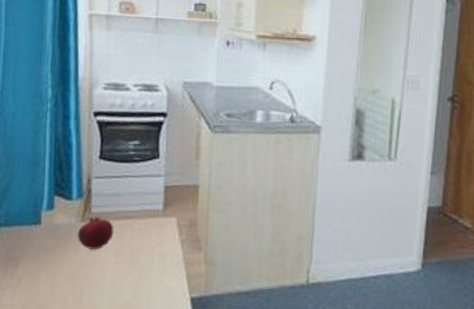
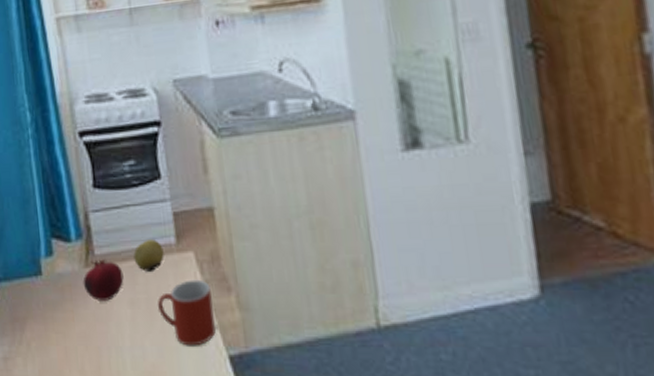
fruit: none [125,205,152,230] -> present [133,239,164,272]
mug: none [138,238,185,289] -> present [157,279,216,346]

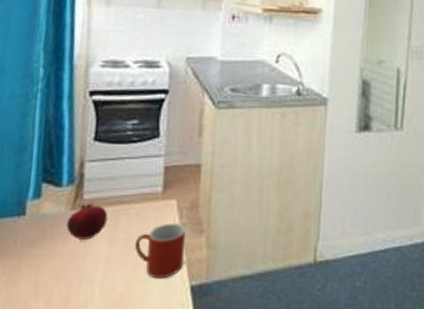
fruit: present [133,239,164,272] -> none [120,188,150,215]

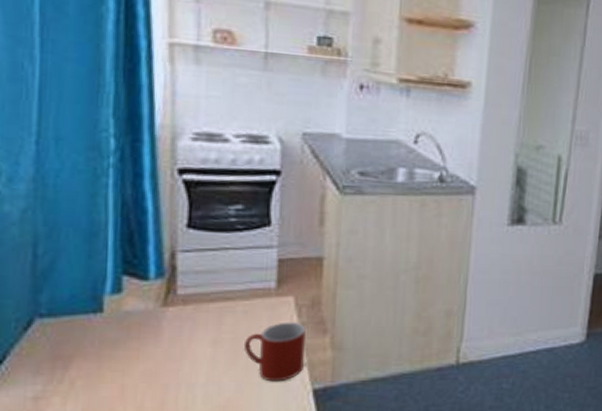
fruit: present [66,203,108,240] -> none [156,299,209,340]

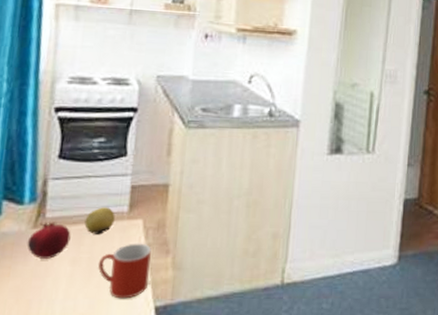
fruit: none [156,299,209,340] -> present [27,222,71,259]
fruit: none [224,283,261,313] -> present [84,207,115,234]

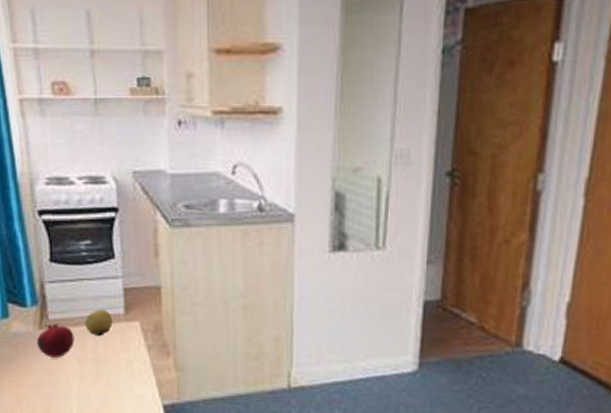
mug: present [97,243,151,299] -> none [103,344,153,397]

